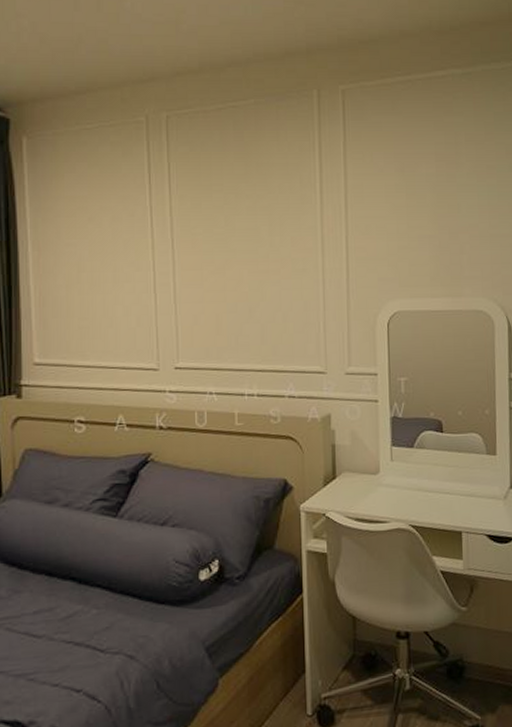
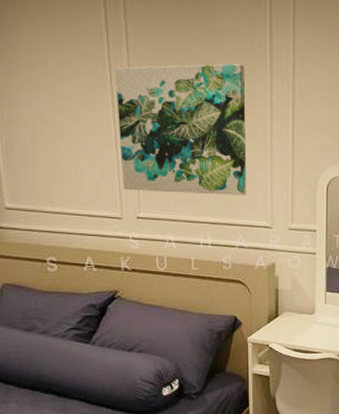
wall art: none [155,198,296,339] -> present [114,64,246,195]

